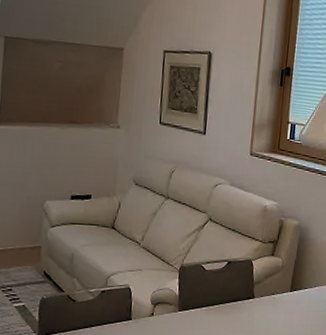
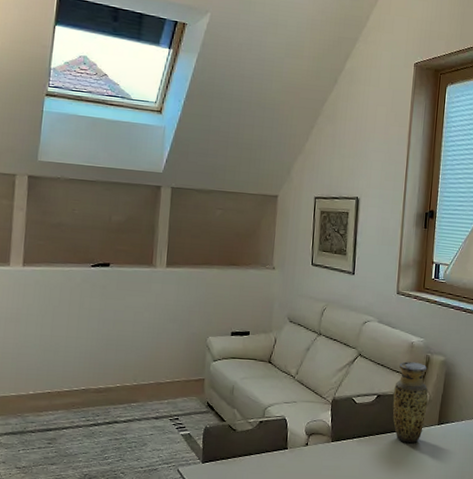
vase: none [243,226,281,312] -> present [392,361,429,444]

